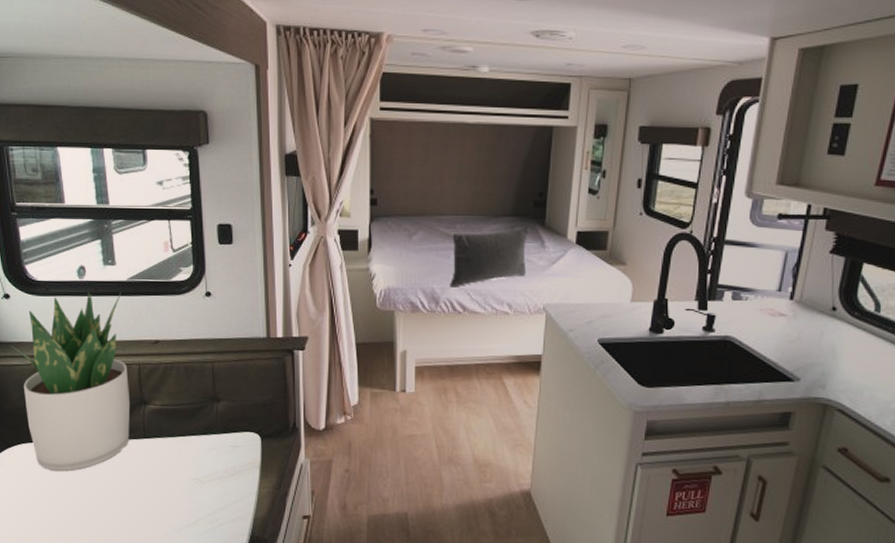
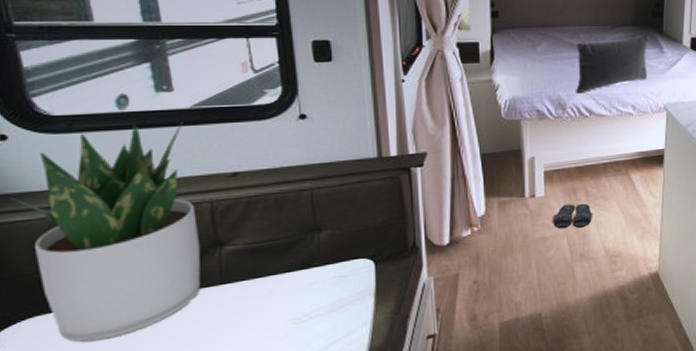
slippers: none [422,404,463,430] -> present [553,203,593,229]

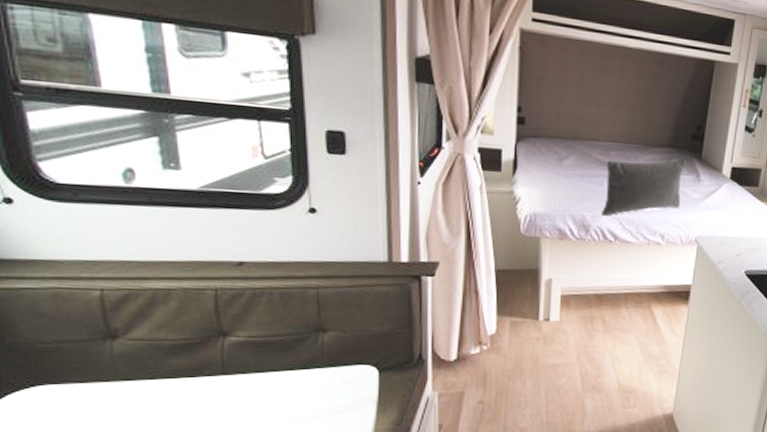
planter: present [12,122,201,343] -> none [17,201,204,418]
slippers: present [553,203,593,229] -> none [566,332,609,358]

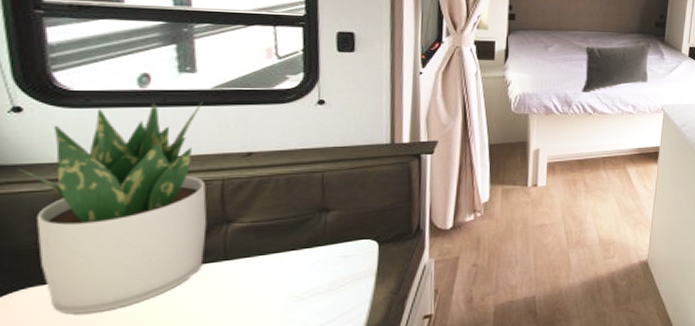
planter: none [17,201,204,418] -> present [19,102,208,315]

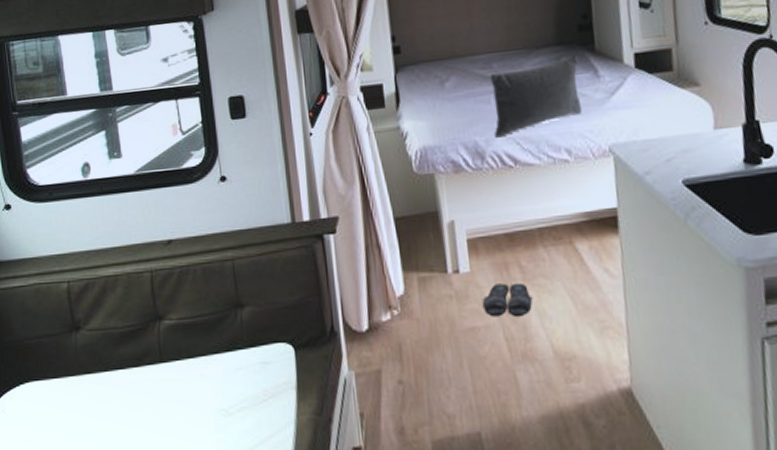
planter: present [19,102,208,315] -> none [13,188,144,415]
slippers: none [552,194,591,217] -> present [483,282,533,317]

